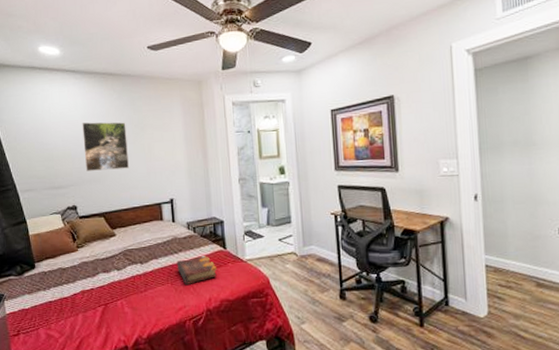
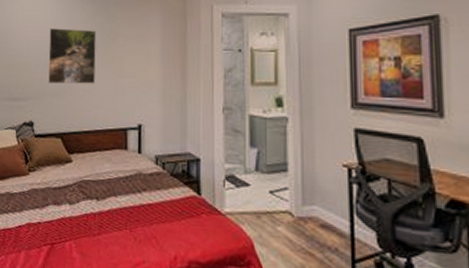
book: present [176,255,218,286] -> none [138,199,188,236]

